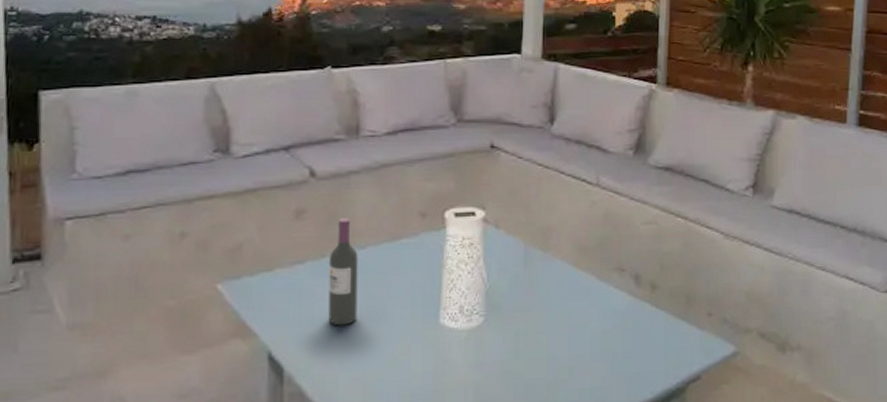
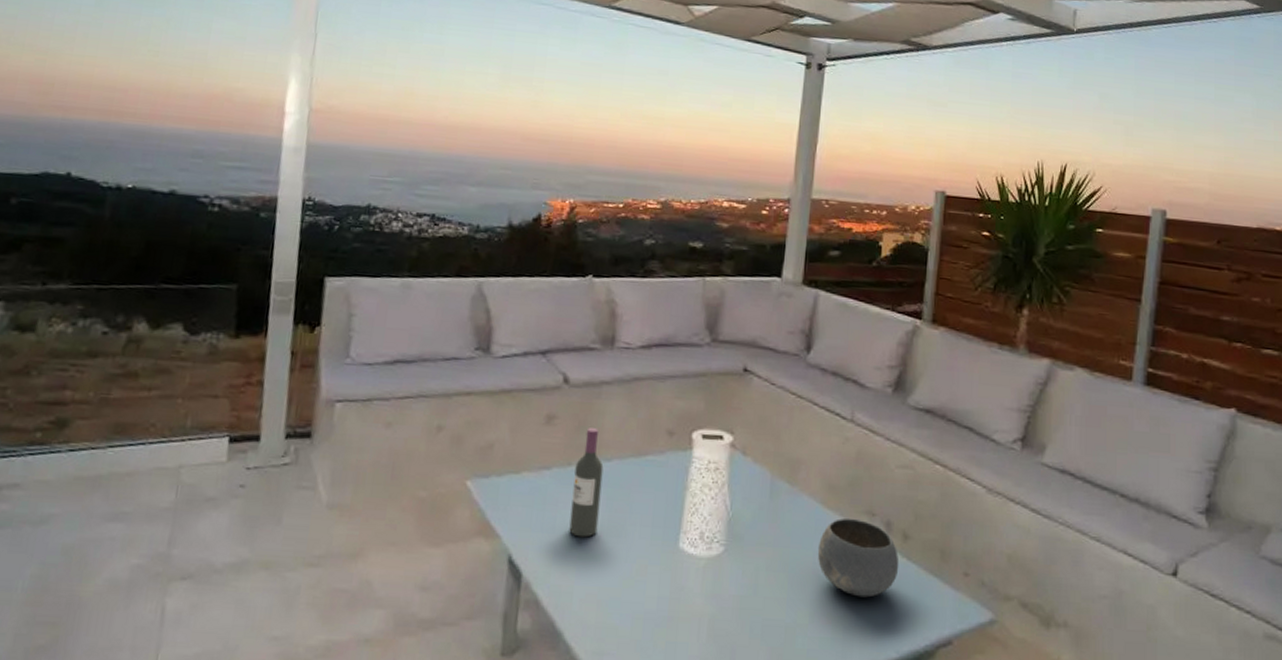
bowl: none [573,276,649,348] -> present [817,518,899,598]

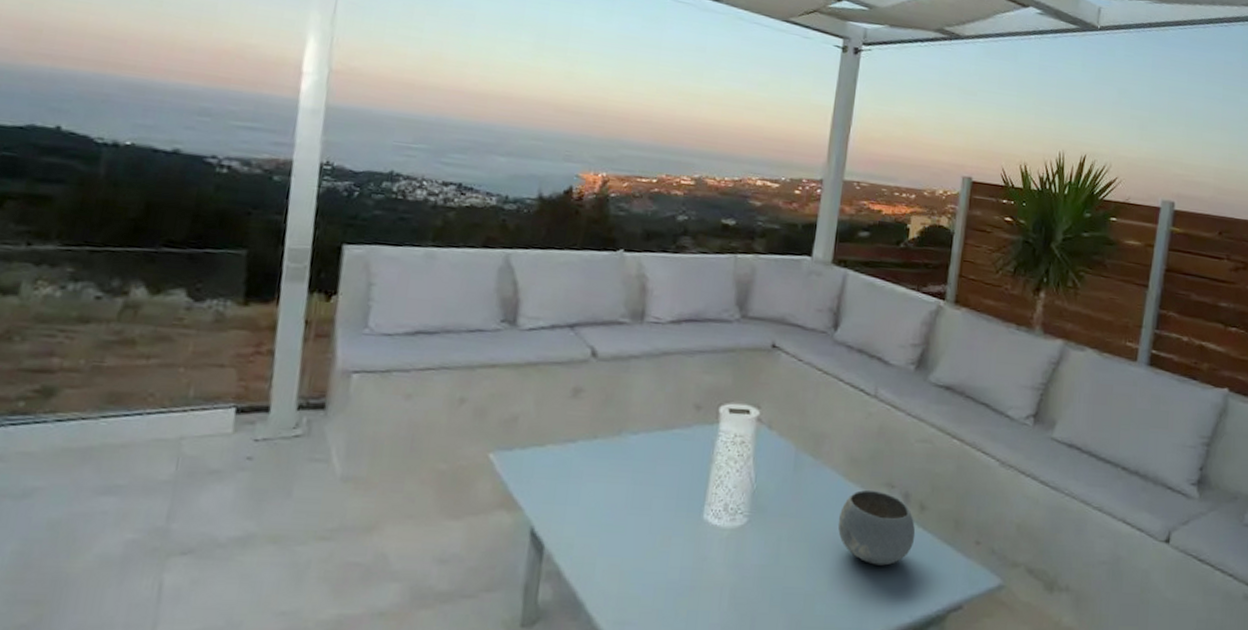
wine bottle: present [569,428,604,538] -> none [593,401,630,510]

